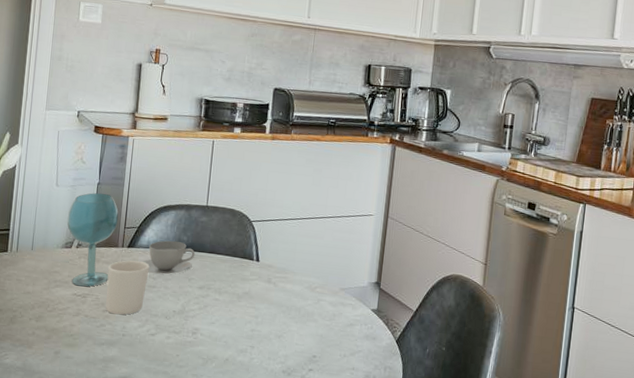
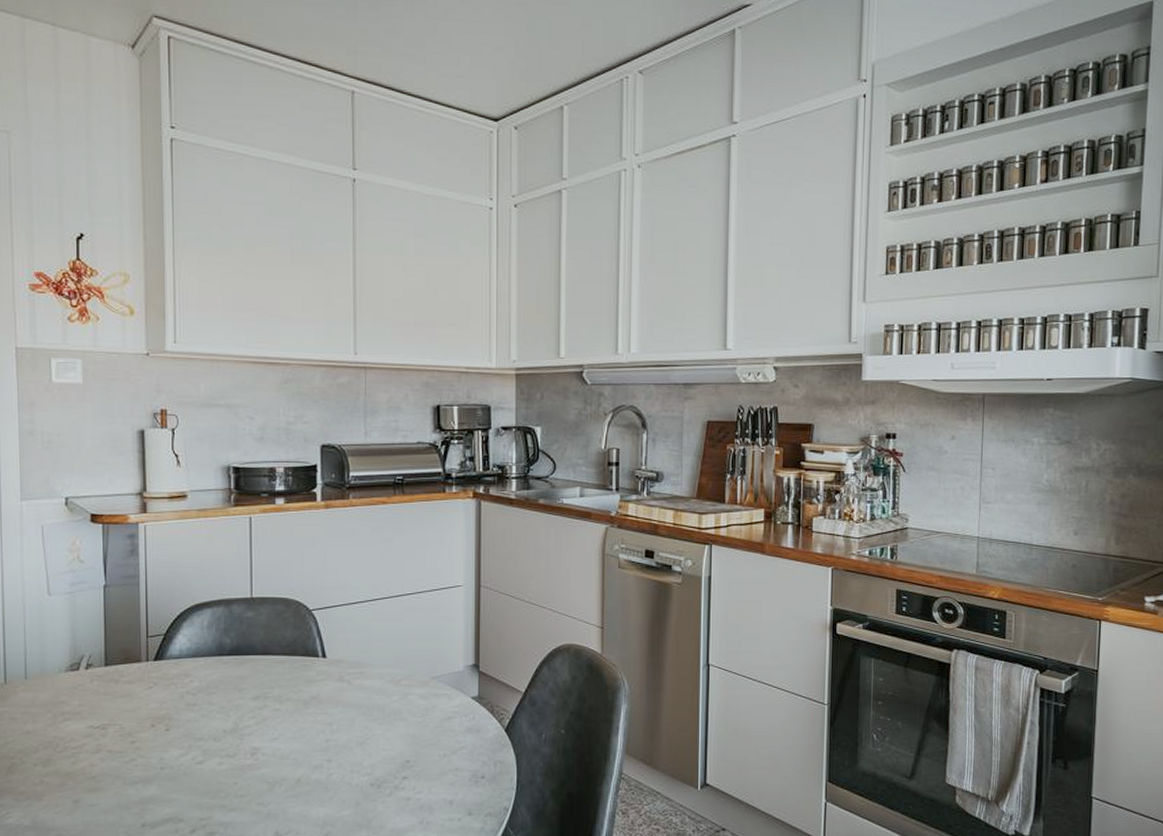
wine glass: present [67,192,119,287] -> none [68,597,138,716]
mug: present [105,260,150,315] -> none [132,675,186,745]
teacup: present [142,240,196,275] -> none [176,645,244,688]

